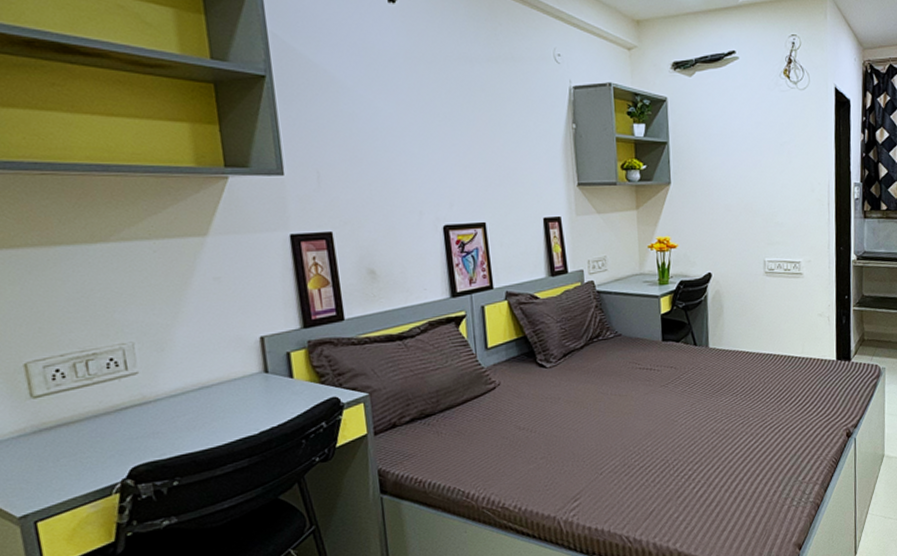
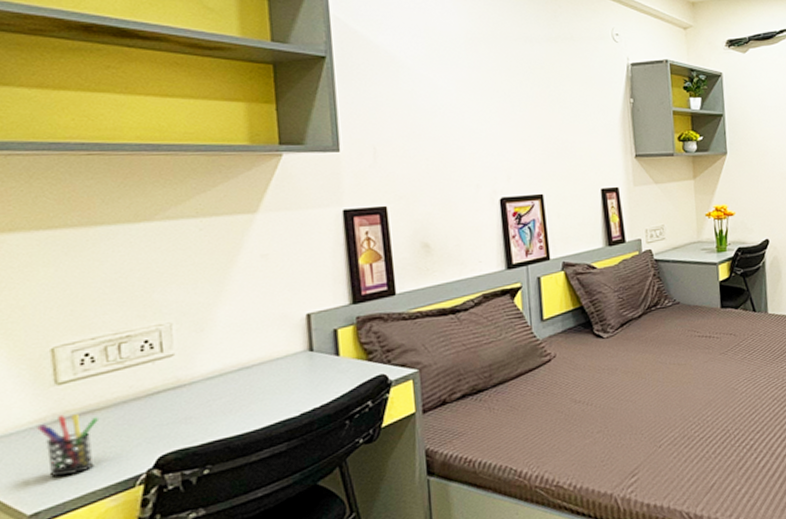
pen holder: none [18,426,73,484] -> present [37,414,98,477]

